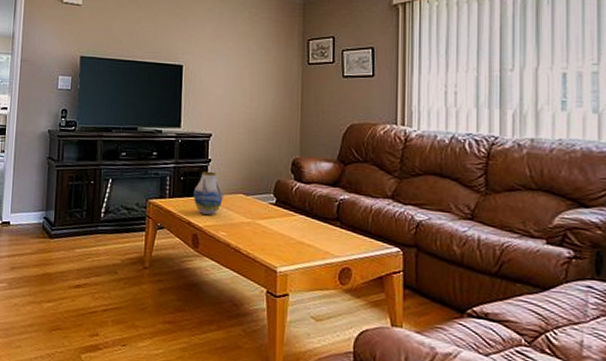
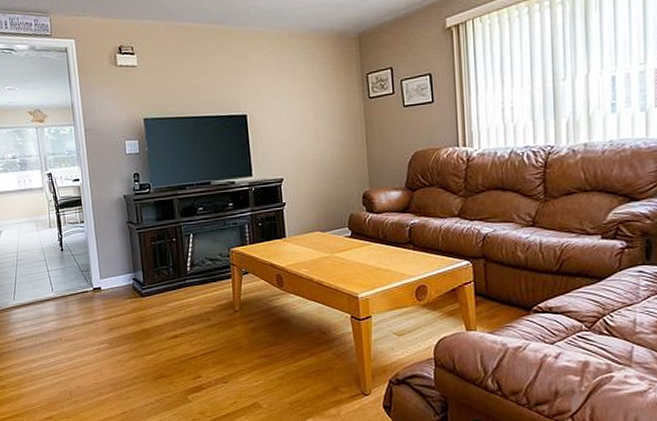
vase: present [193,171,223,216] -> none [272,214,301,256]

